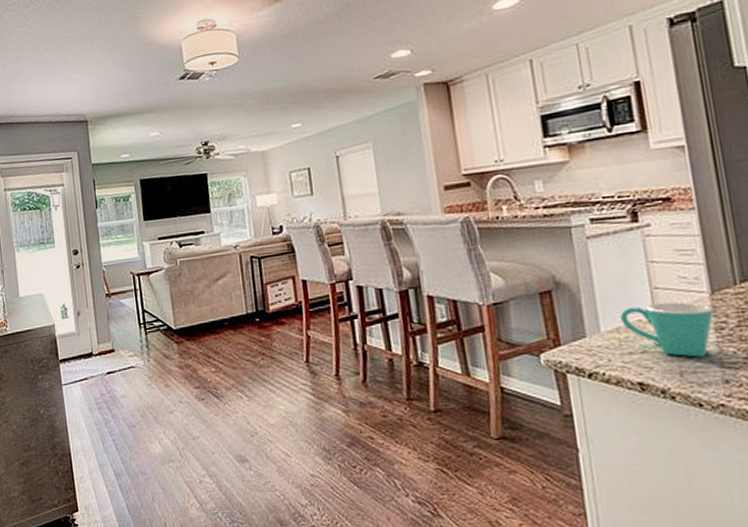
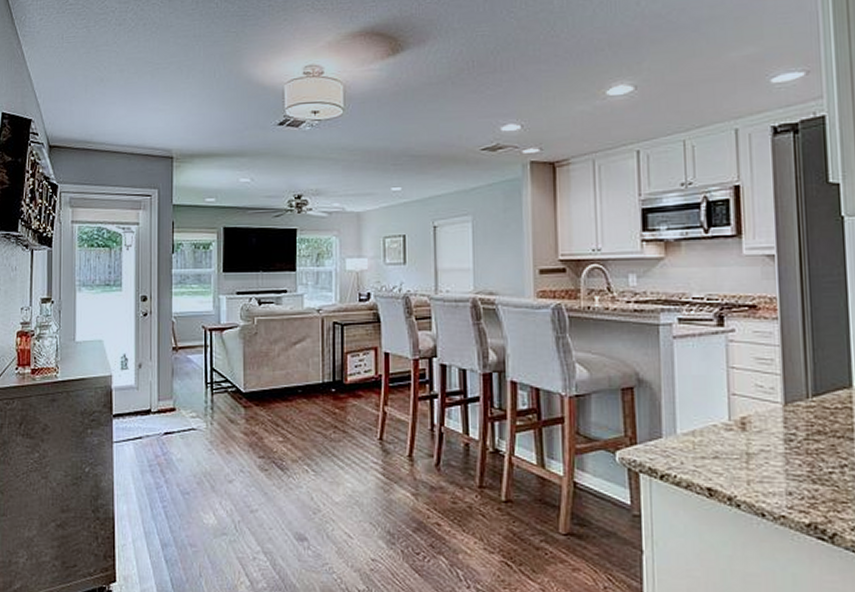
mug: present [620,302,715,358] -> none [697,409,786,468]

